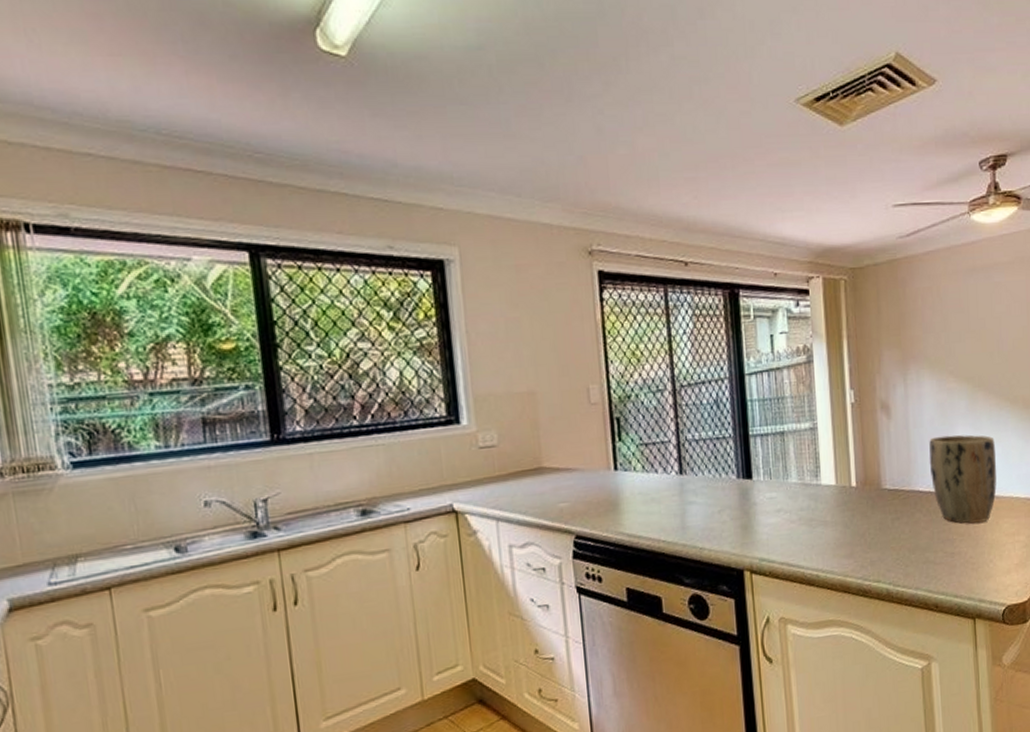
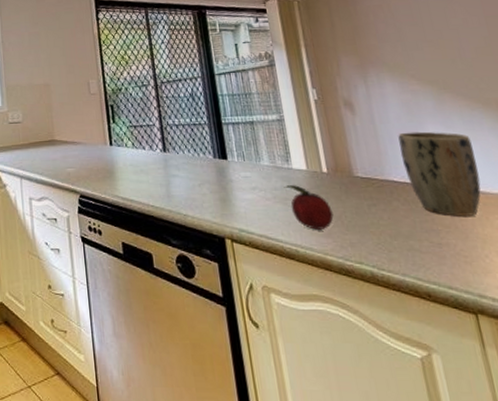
fruit: none [810,503,858,551] -> present [283,185,334,230]

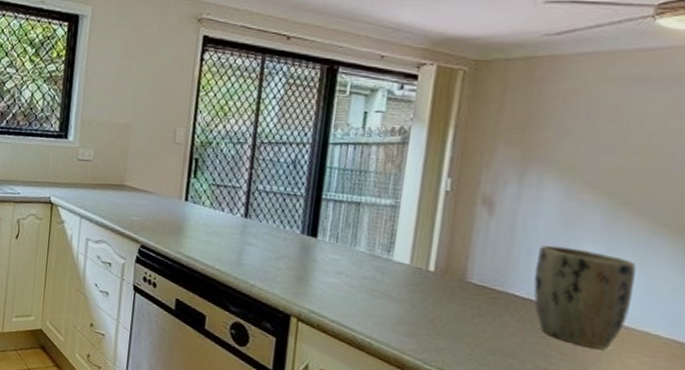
fruit: present [283,185,334,230] -> none [375,276,427,329]

